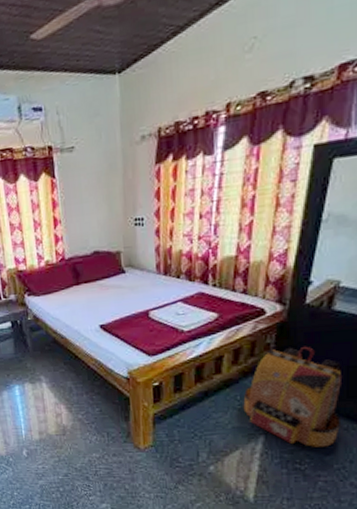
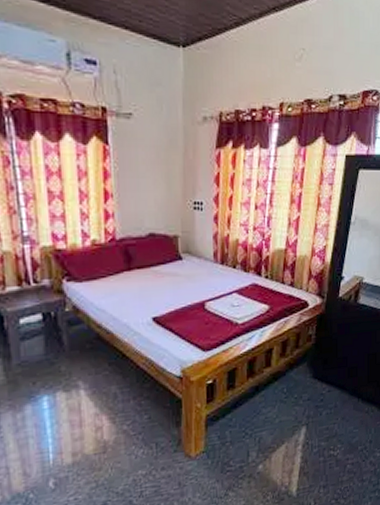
backpack: present [243,347,343,447] -> none [289,337,365,432]

